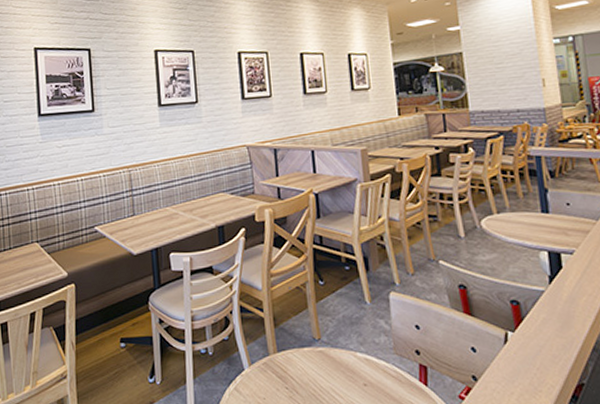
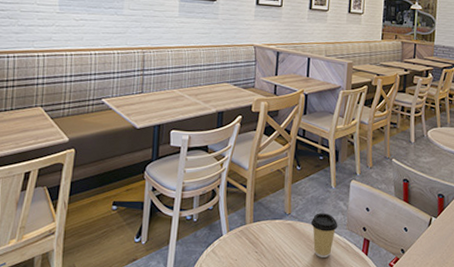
coffee cup: none [347,335,383,391] -> present [310,213,338,257]

